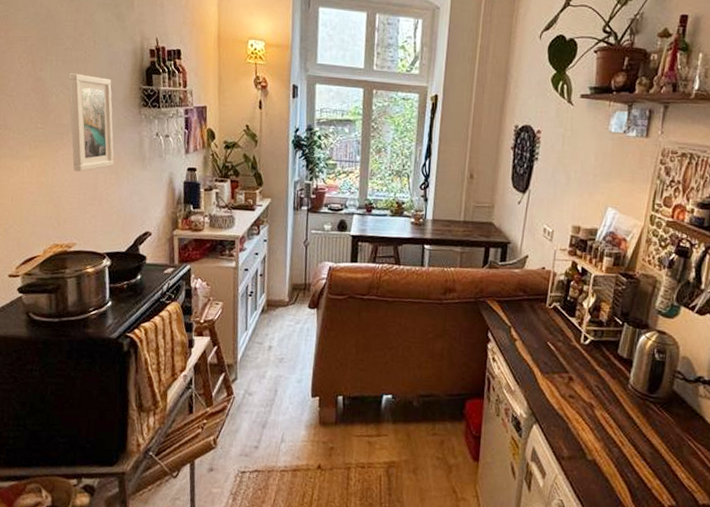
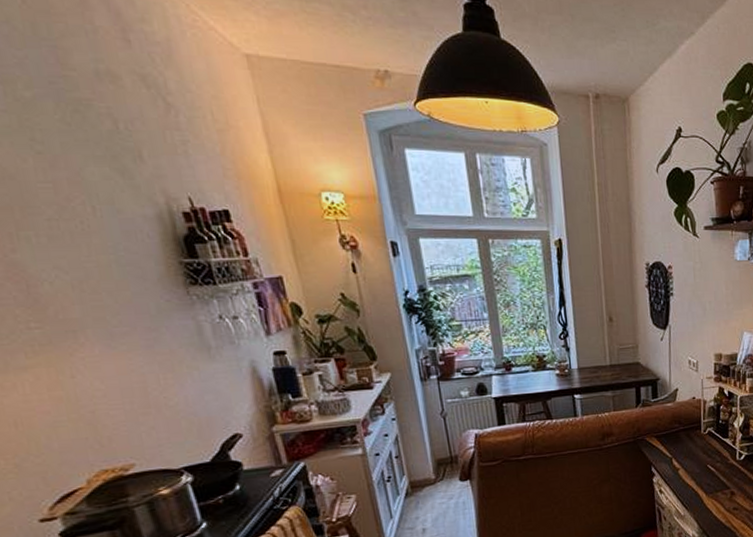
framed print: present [69,73,114,172] -> none [63,251,166,377]

